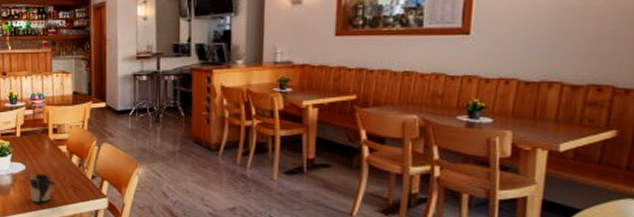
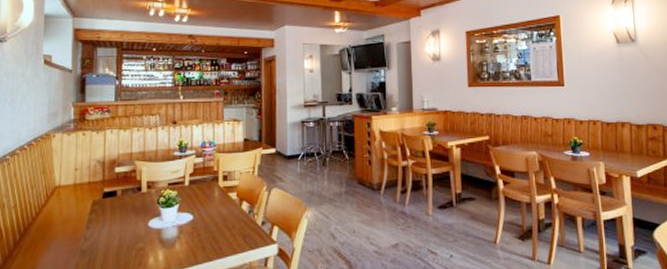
cup: present [29,174,57,203] -> none [197,223,226,255]

